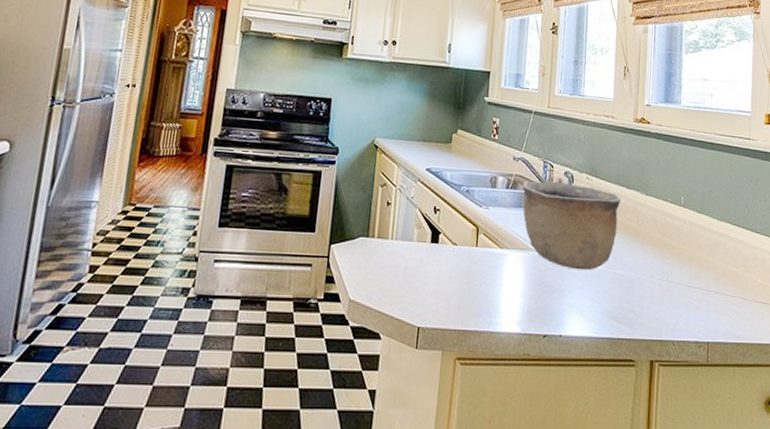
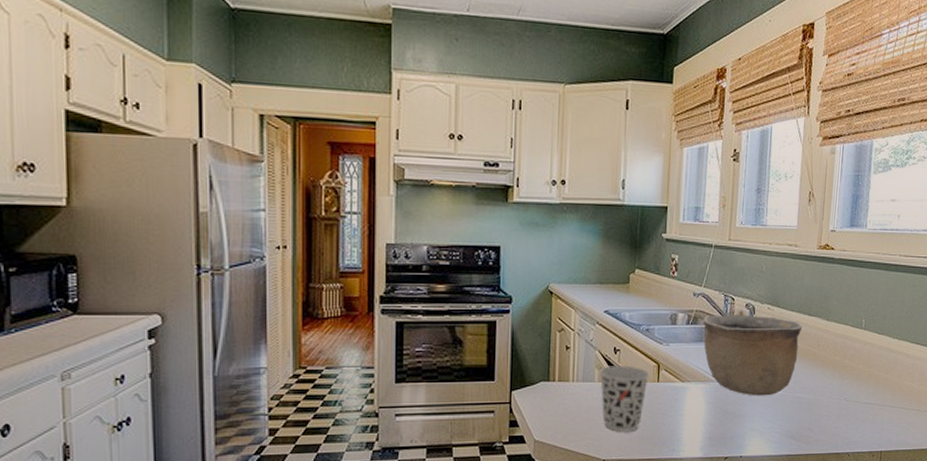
cup: none [418,225,469,298] -> present [599,365,650,432]

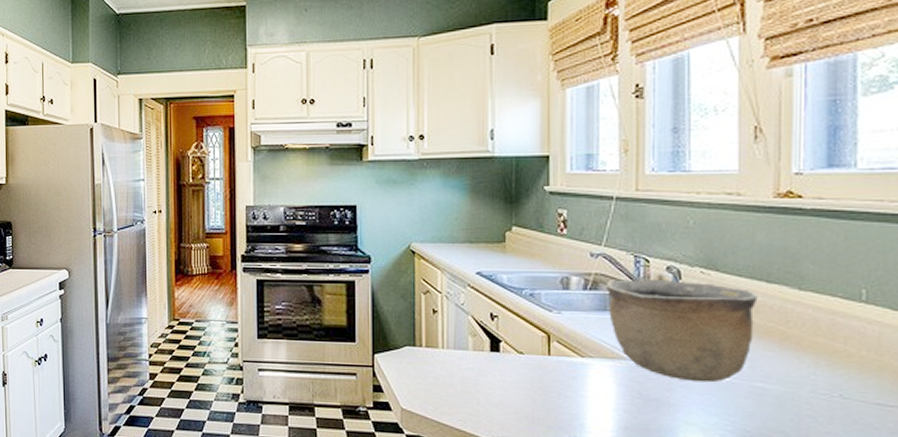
cup: present [599,365,650,432] -> none [474,333,538,410]

